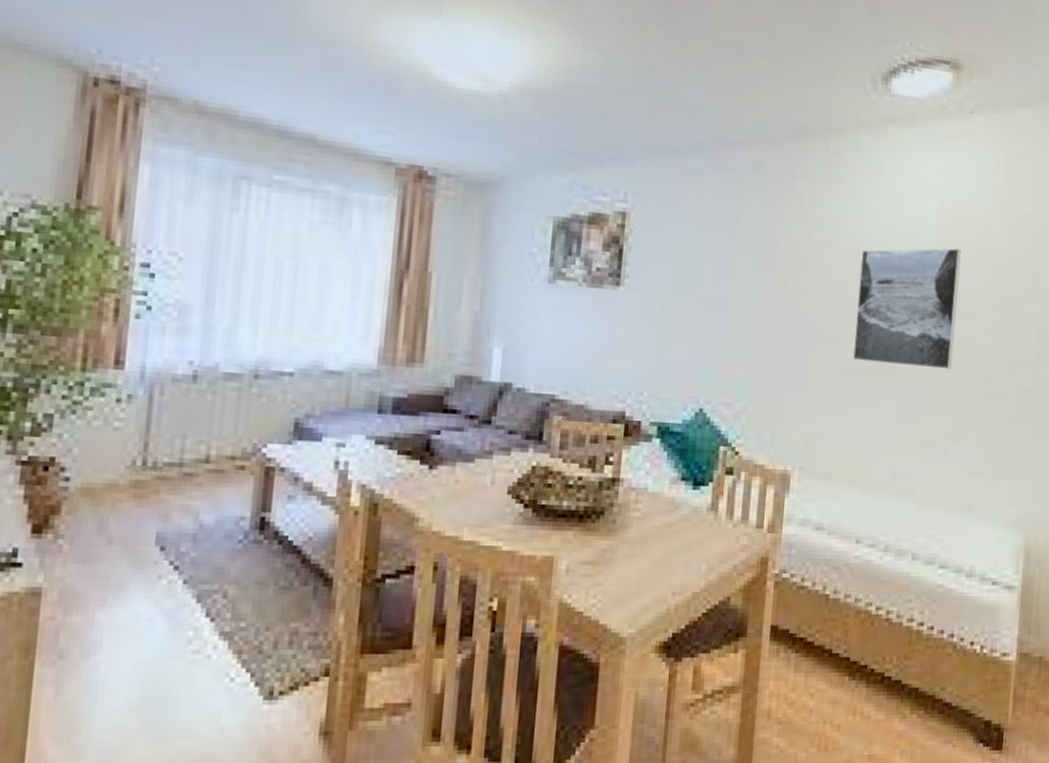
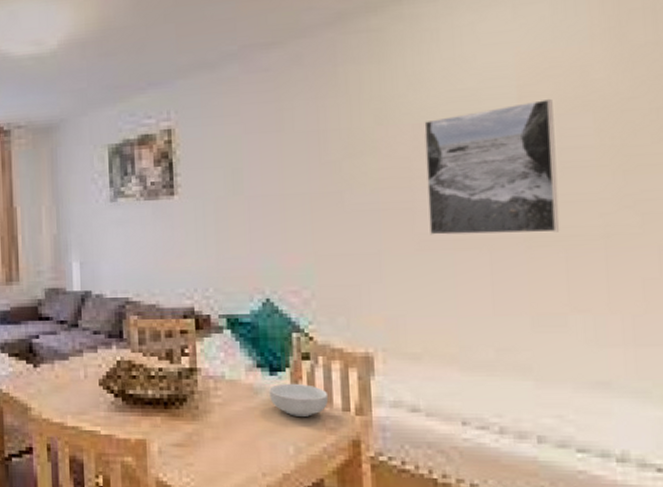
cereal bowl: none [689,498,746,533] -> present [269,383,329,417]

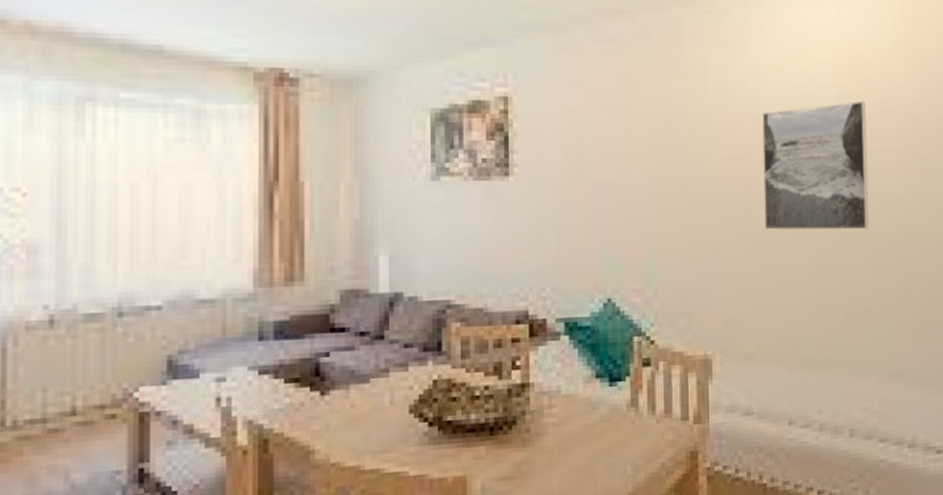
cereal bowl: present [269,383,329,417] -> none [608,393,668,431]

